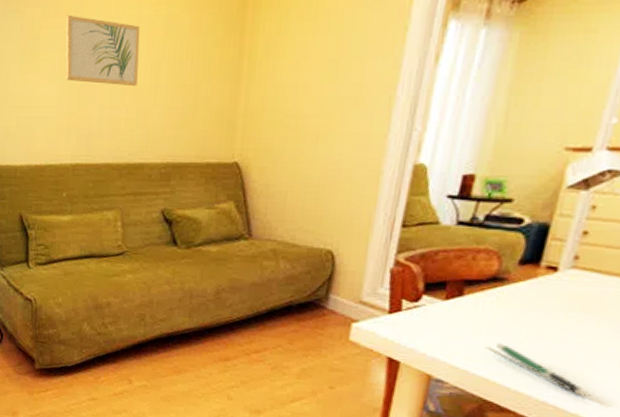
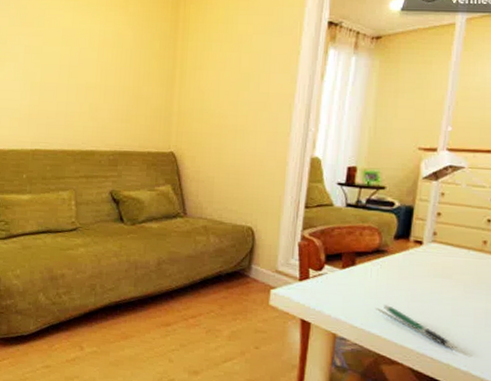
wall art: present [65,15,141,87] -> none [28,25,93,86]

